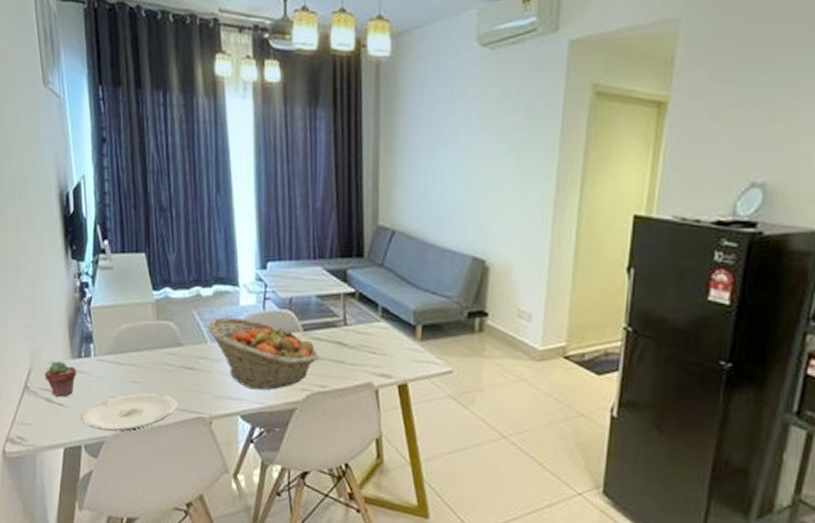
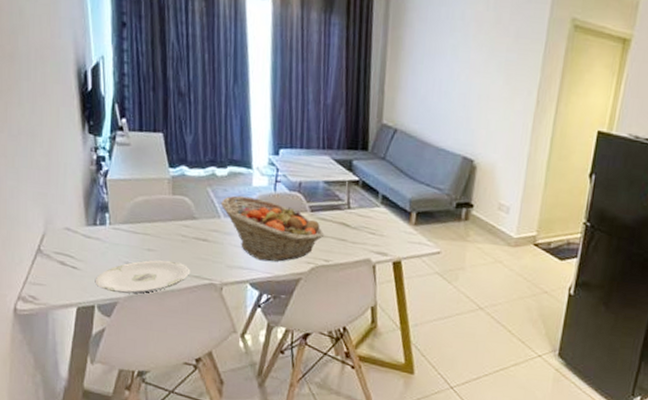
potted succulent: present [45,361,77,397] -> none [59,227,92,261]

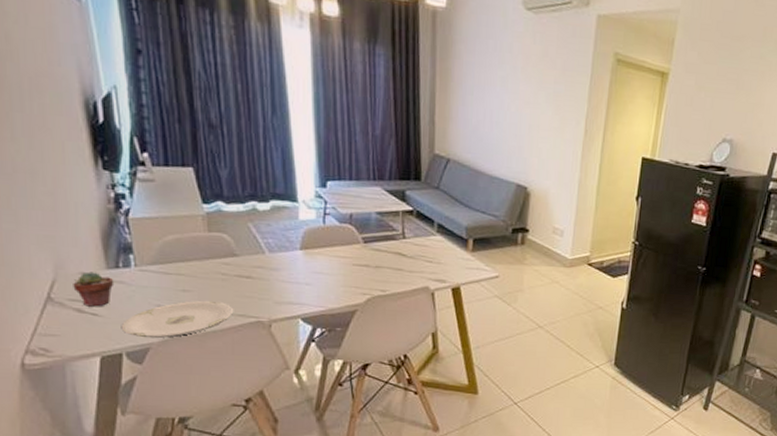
potted succulent: none [59,227,92,261] -> present [73,271,114,307]
fruit basket: present [220,195,325,262] -> none [264,230,380,295]

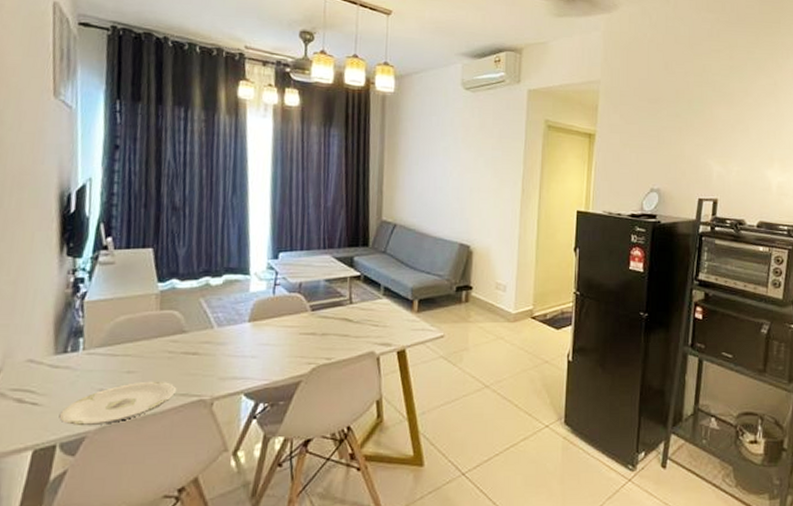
potted succulent: present [73,271,114,307] -> none [17,358,60,396]

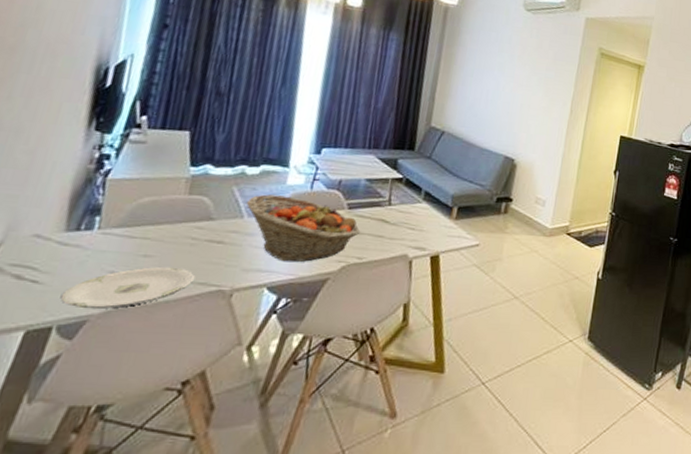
fruit basket: none [214,303,326,368] -> present [246,194,361,262]

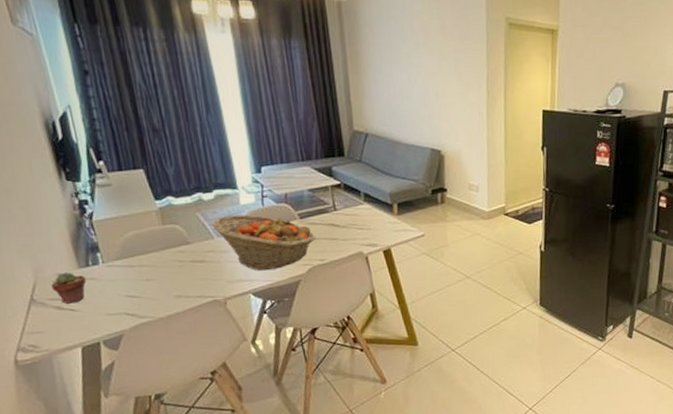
potted succulent: none [19,234,70,273] -> present [51,272,87,304]
plate: present [60,266,196,310] -> none [96,286,193,326]

